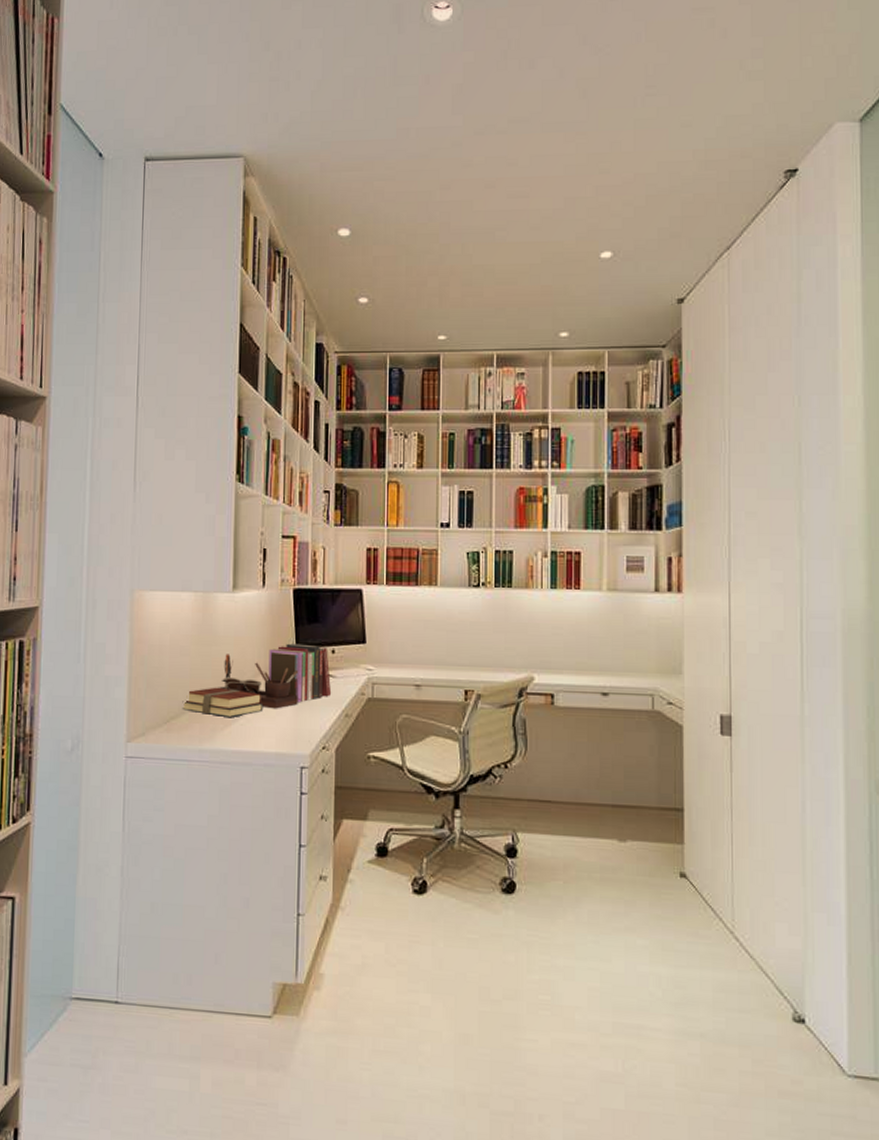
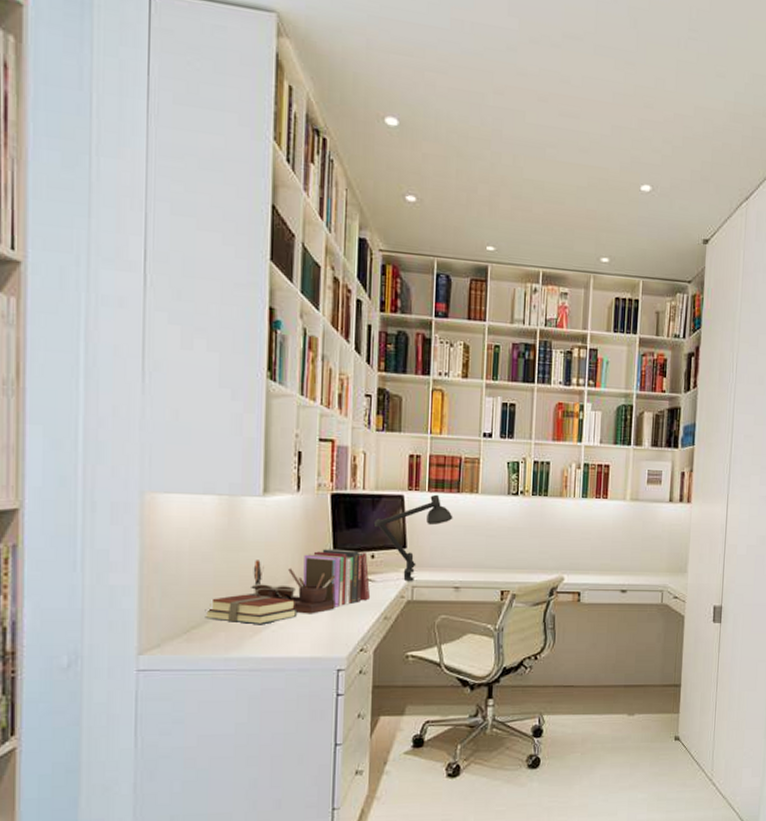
desk lamp: none [333,588,412,678] -> present [373,494,453,581]

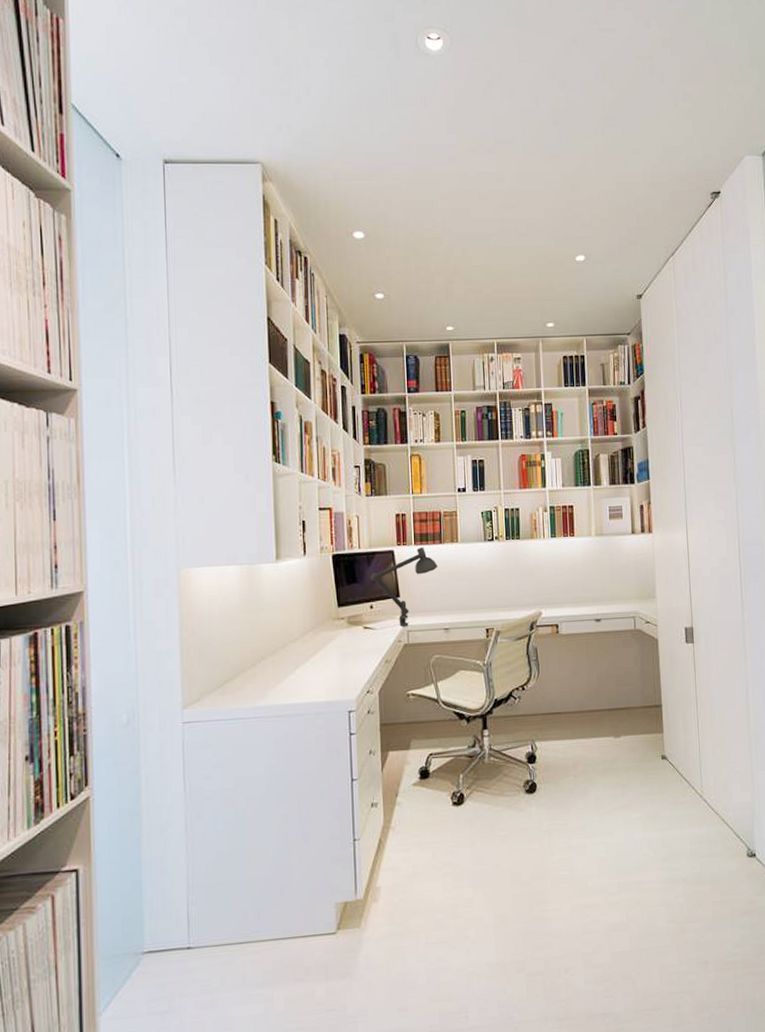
books: present [205,594,298,625] -> none [234,649,312,676]
desk organizer: present [246,560,336,614] -> none [267,618,343,663]
books: present [303,549,371,608] -> none [313,603,372,655]

